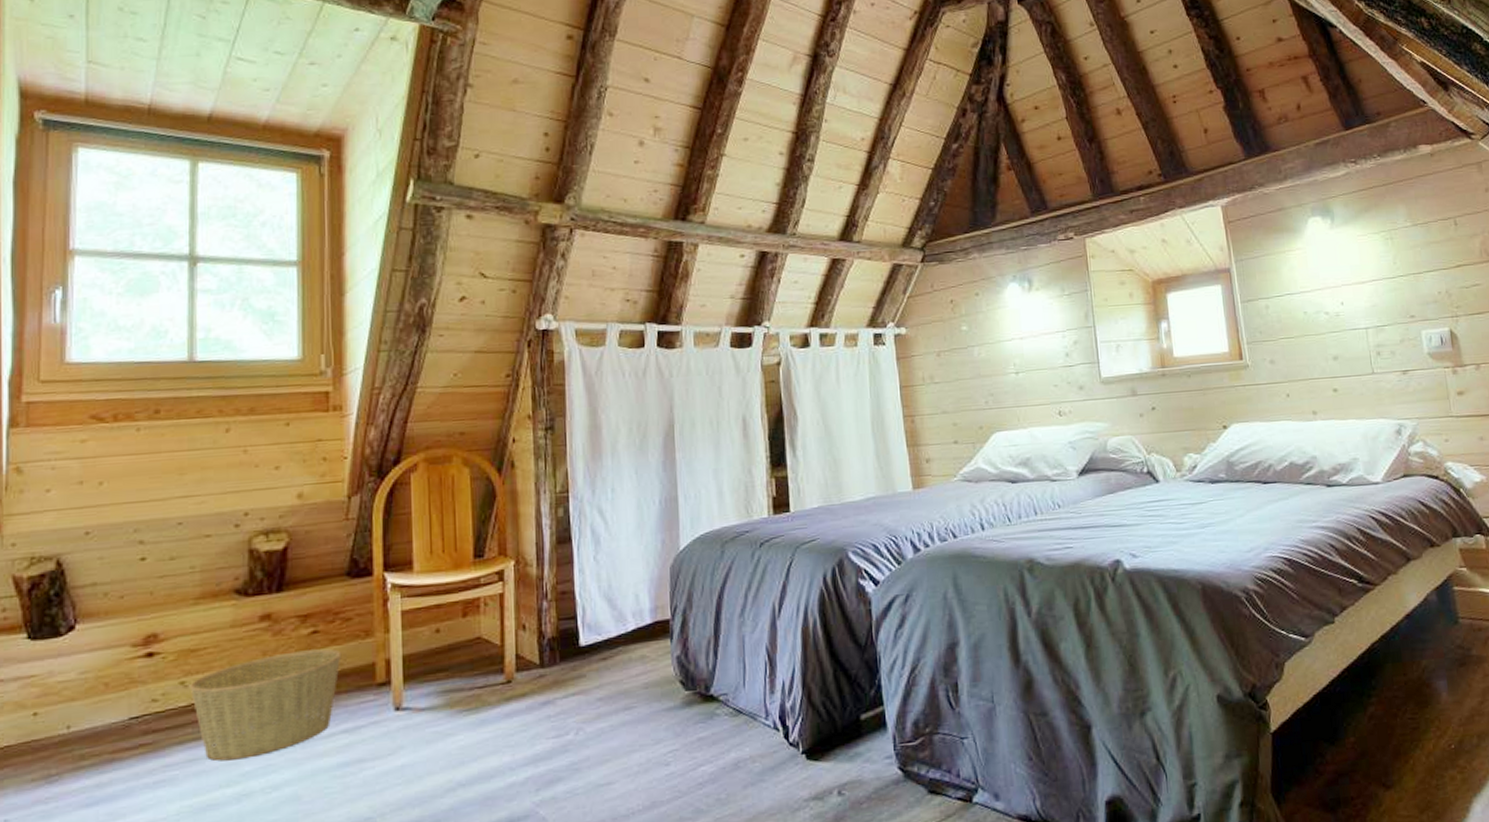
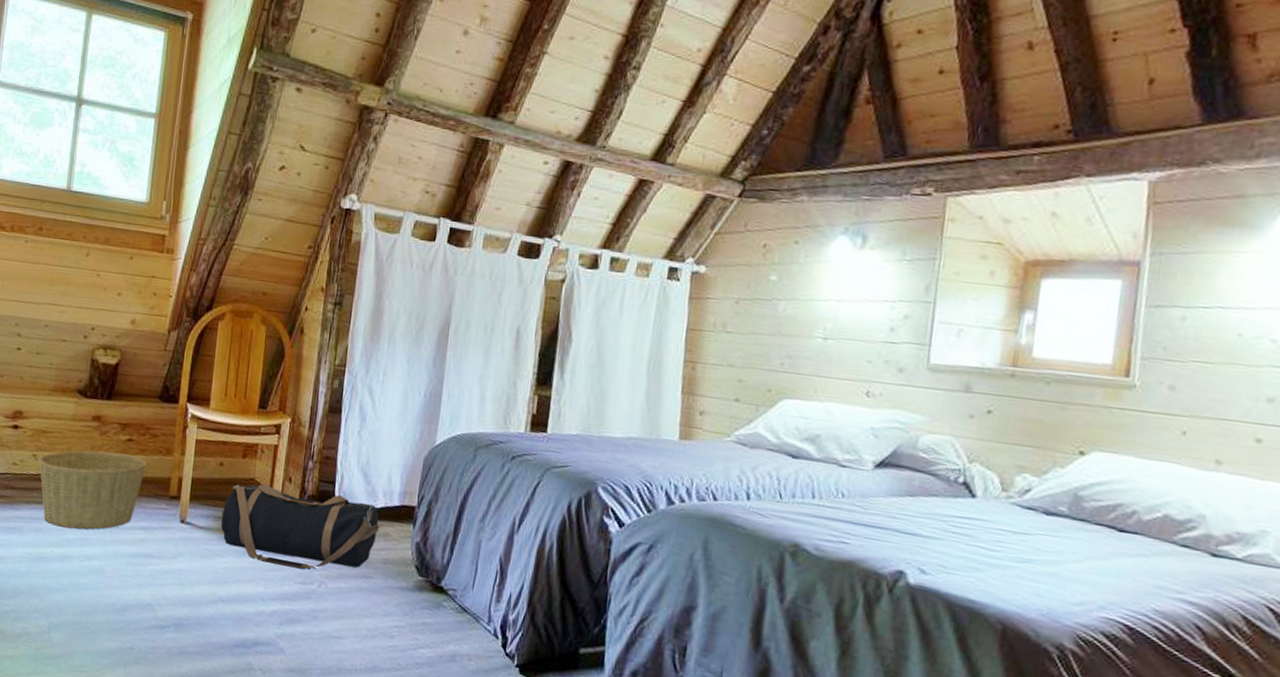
duffel bag: none [446,628,635,727] -> present [220,483,380,569]

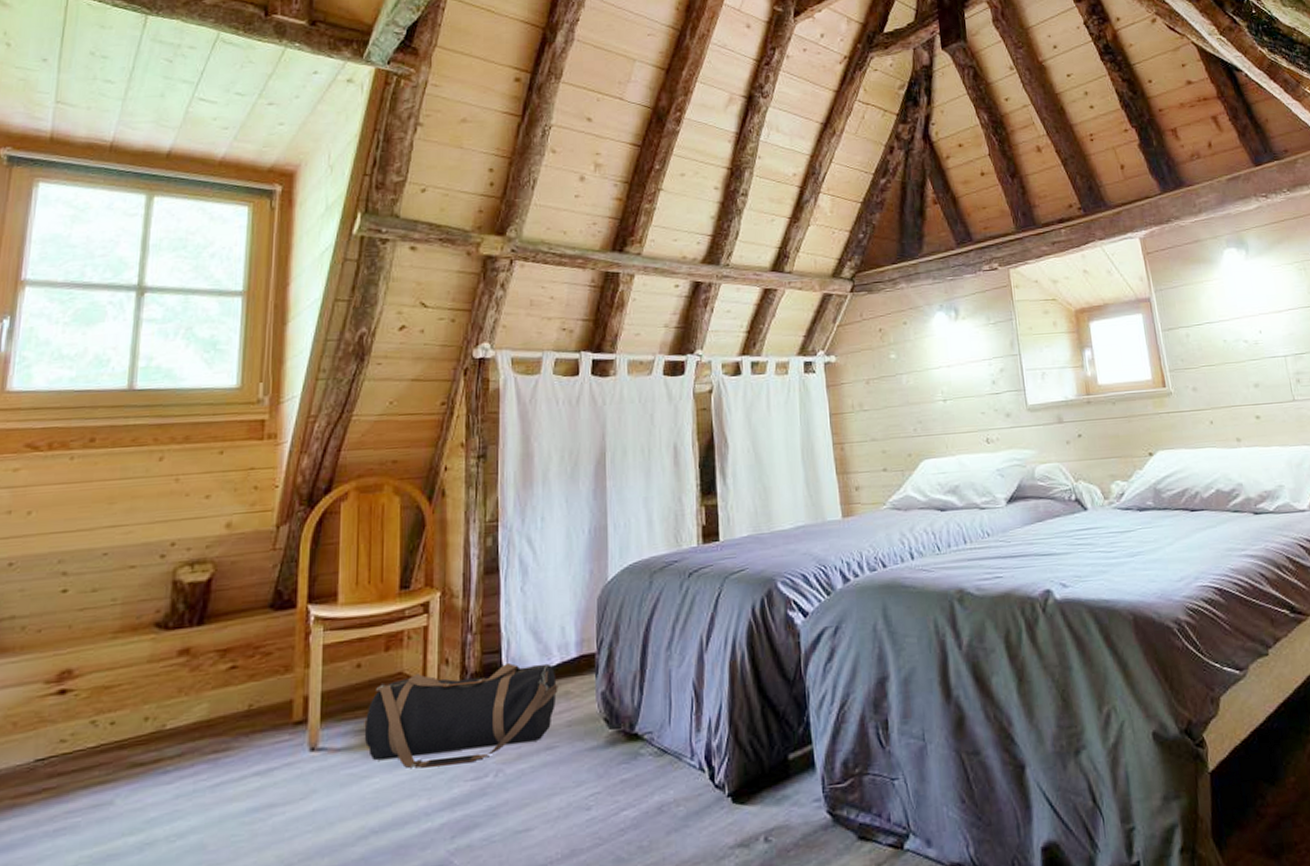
basket: present [39,450,147,530] -> none [100,684,259,807]

